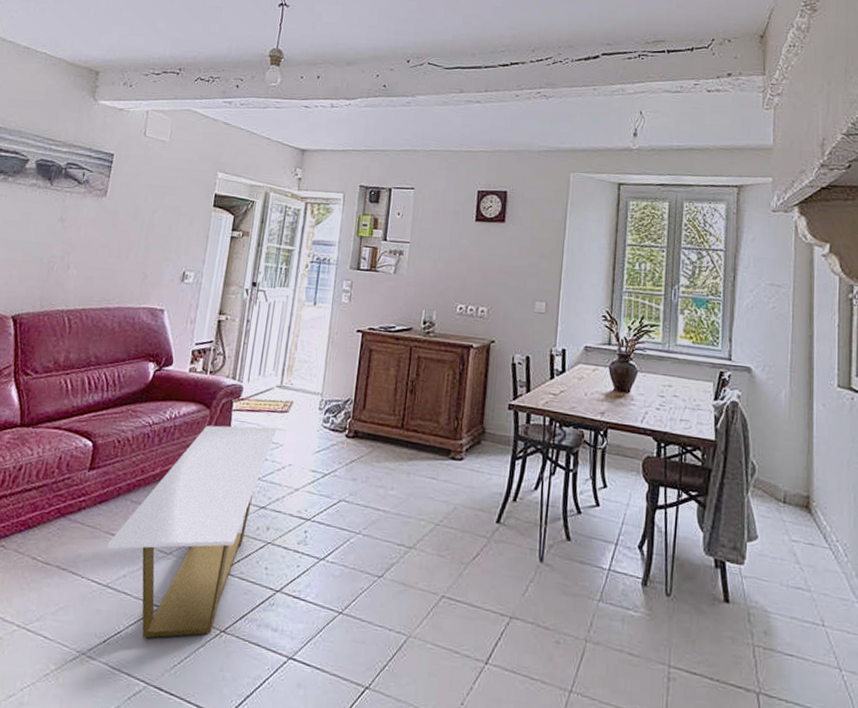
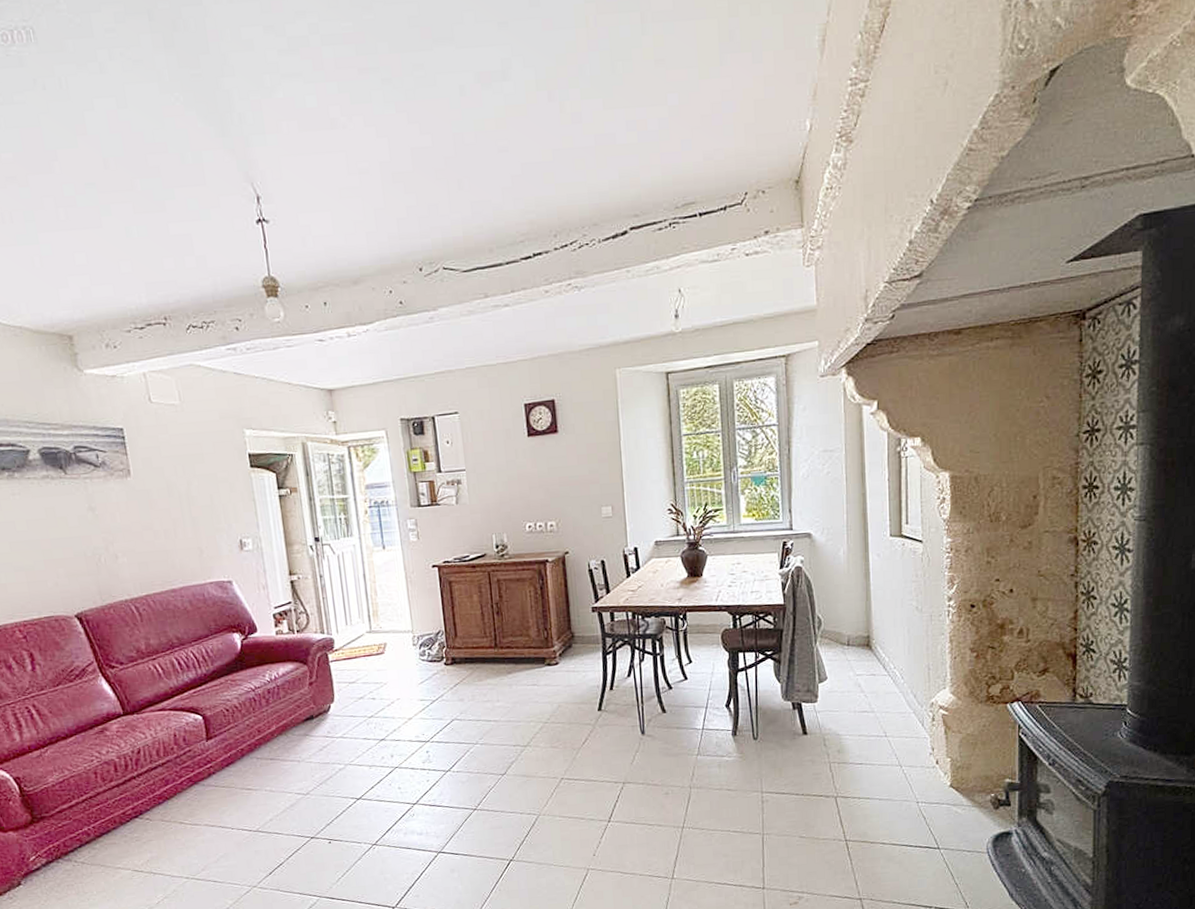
coffee table: present [107,425,277,639] -> none [246,669,378,864]

